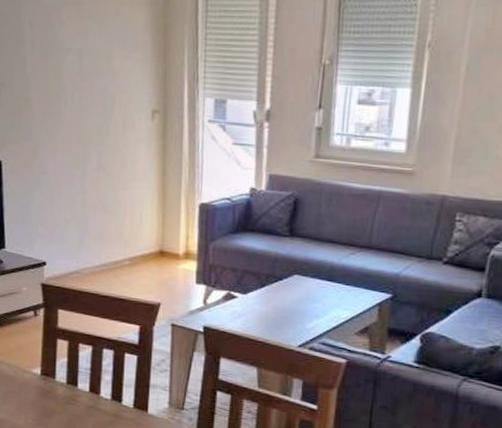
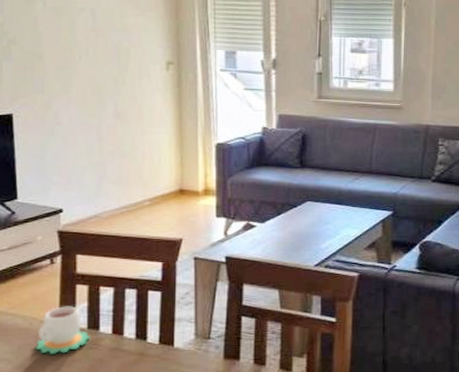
mug: none [20,359,69,405] -> present [36,306,90,354]

